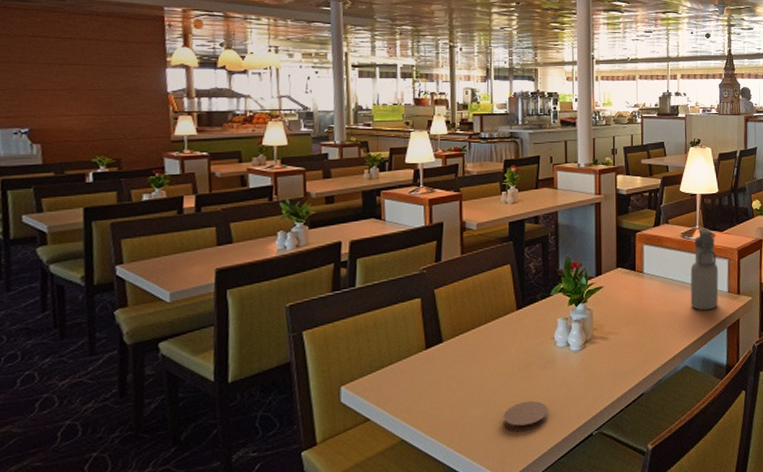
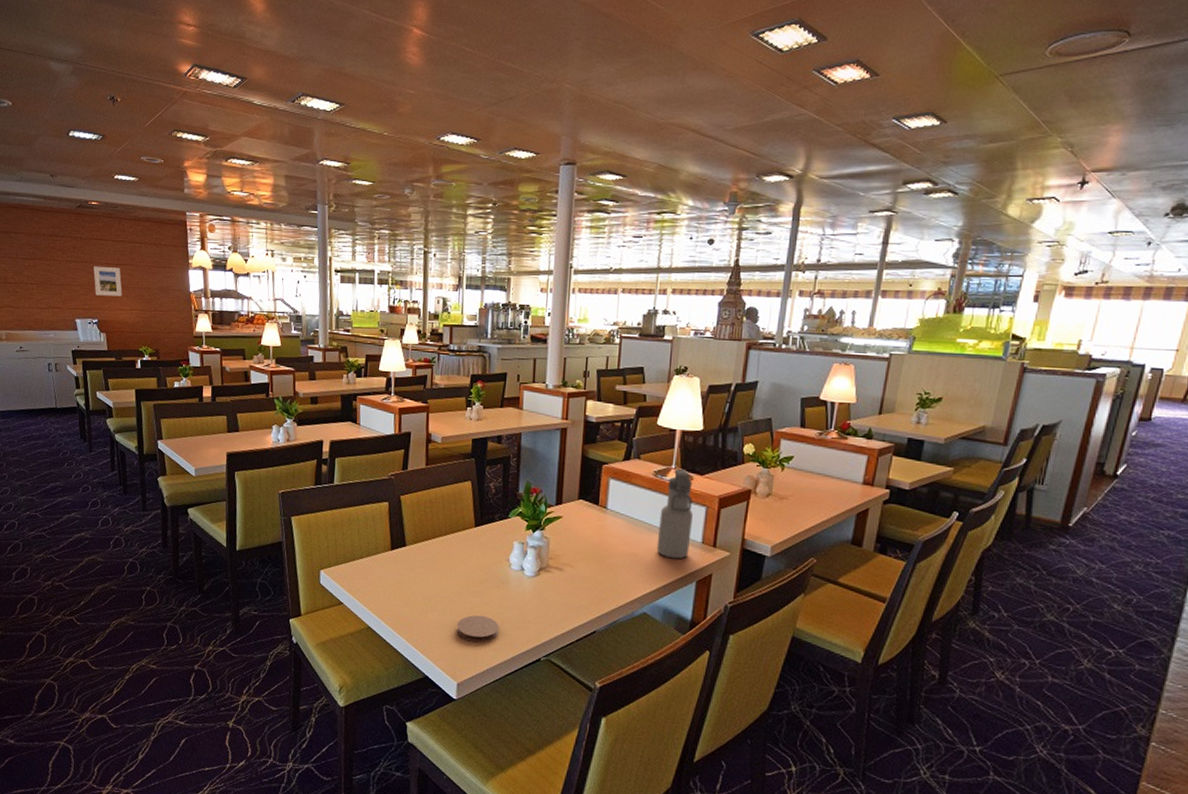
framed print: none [25,66,69,101] -> present [93,266,122,297]

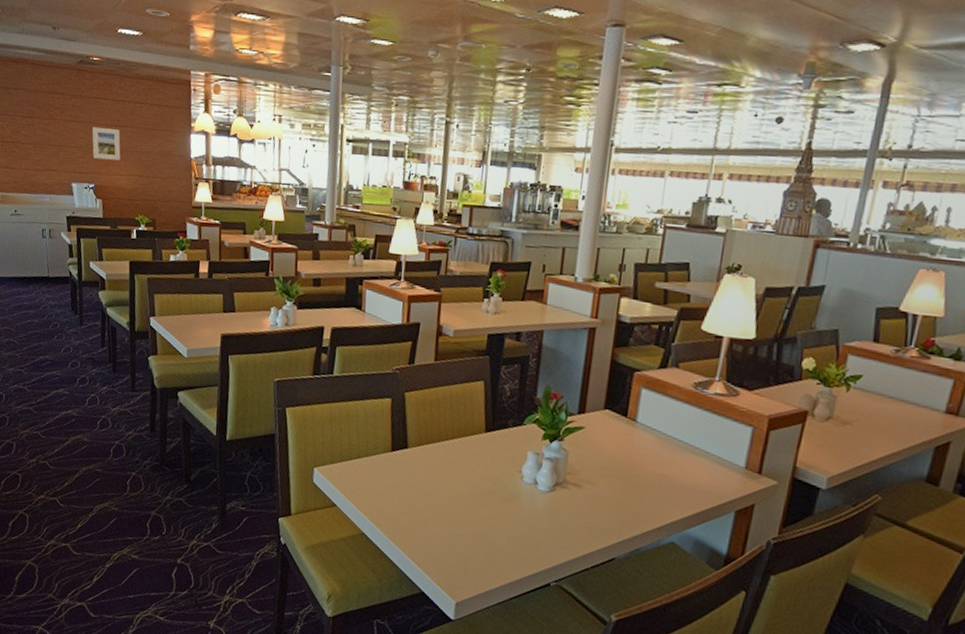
coaster: present [456,615,499,643] -> none [458,529,506,561]
water bottle: present [656,468,693,559] -> none [691,380,739,485]

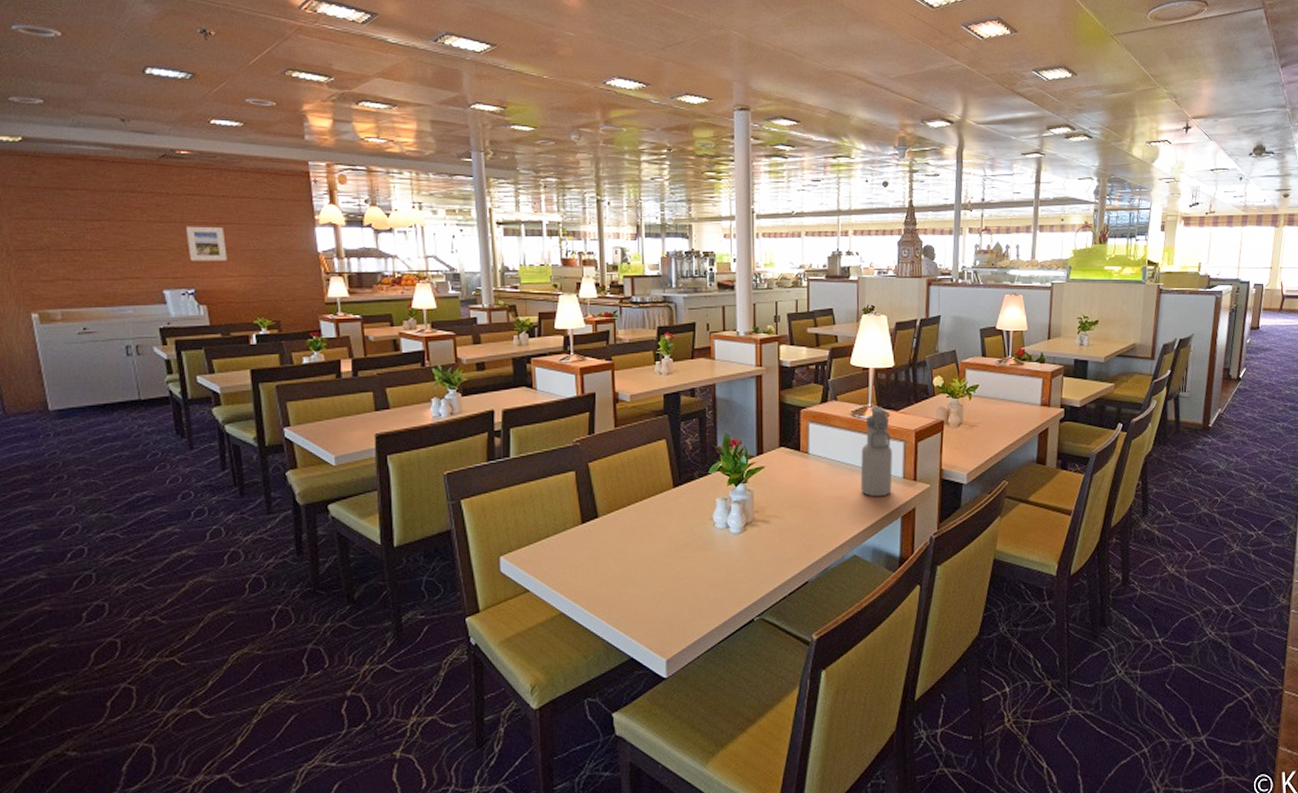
water bottle: none [691,380,739,485] -> present [860,406,893,497]

